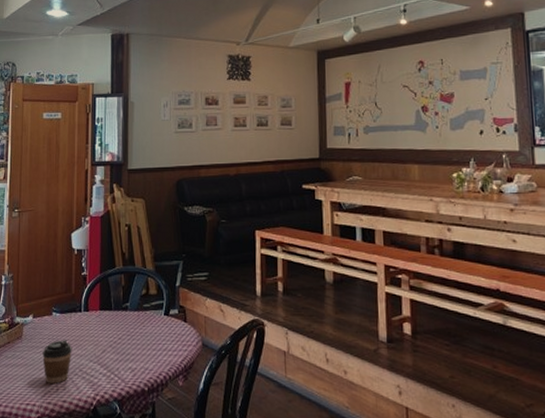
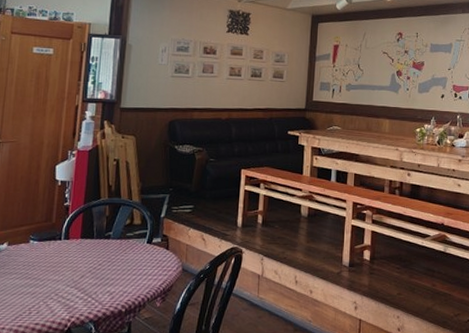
coffee cup: present [42,340,72,384] -> none [15,266,49,308]

